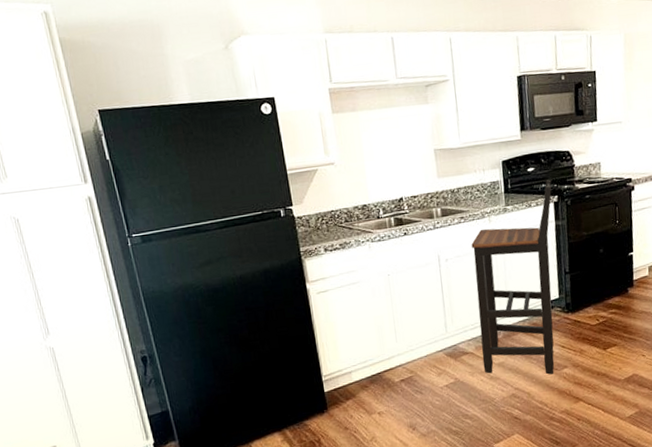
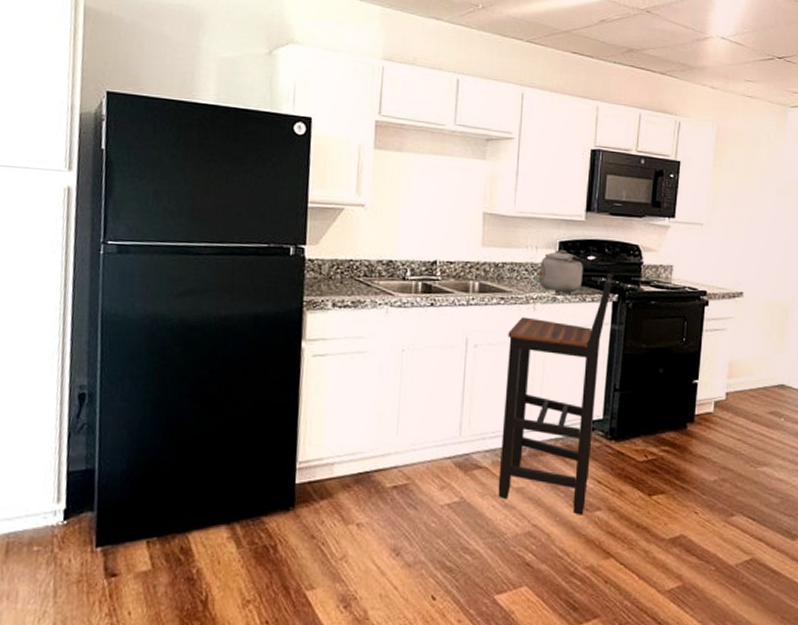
kettle: none [488,167,532,204] -> present [539,250,592,293]

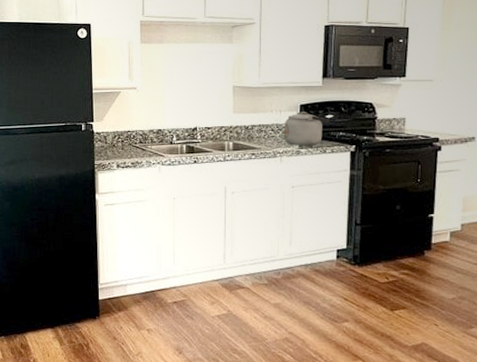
bar stool: present [498,273,614,515] -> none [258,128,350,326]

